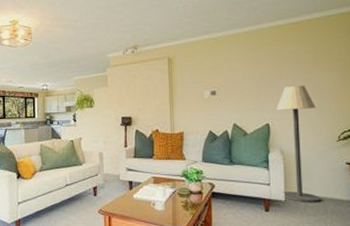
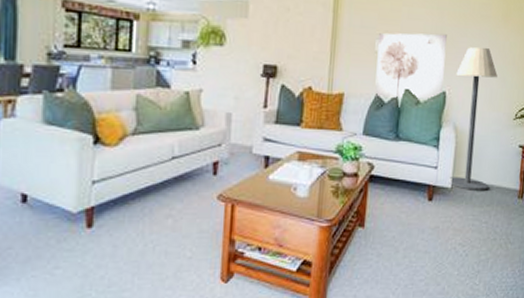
wall art: none [206,79,267,133] -> present [374,33,447,101]

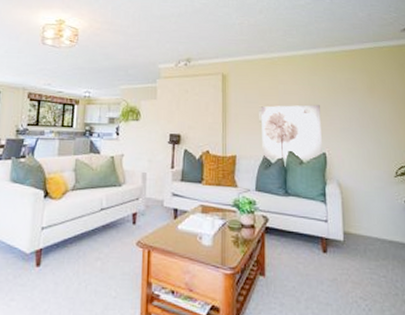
floor lamp: present [449,47,498,190] -> none [333,114,381,244]

